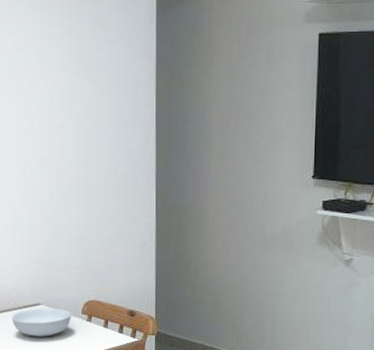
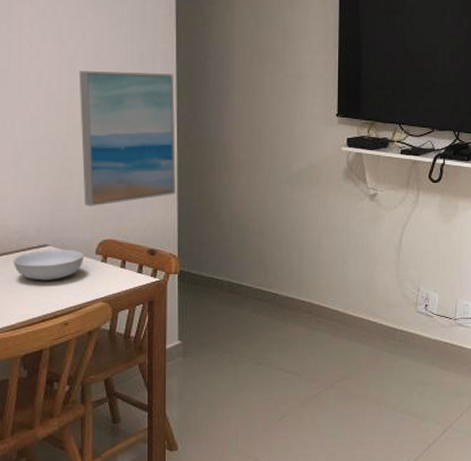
wall art: none [67,138,154,269] -> present [78,71,176,207]

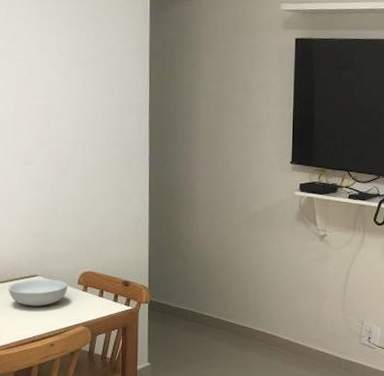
wall art: present [78,71,176,207] -> none [65,122,148,243]

